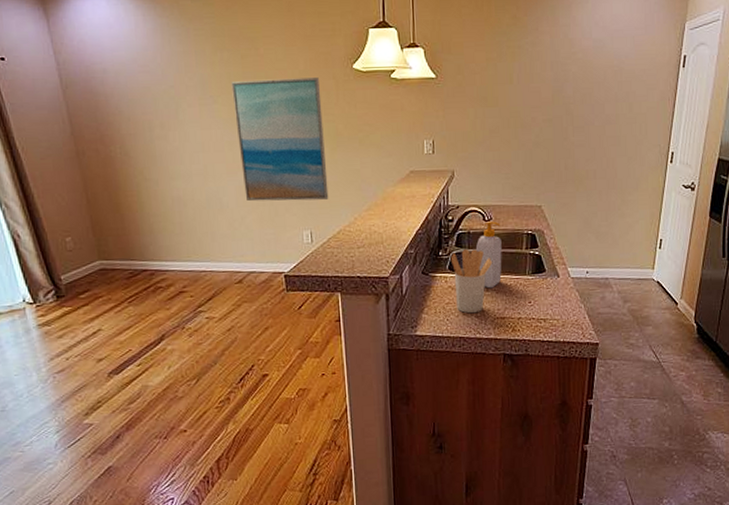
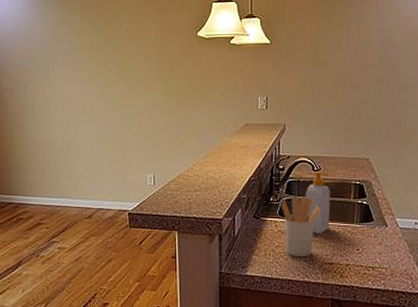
wall art: present [231,77,329,202] -> none [94,43,171,148]

